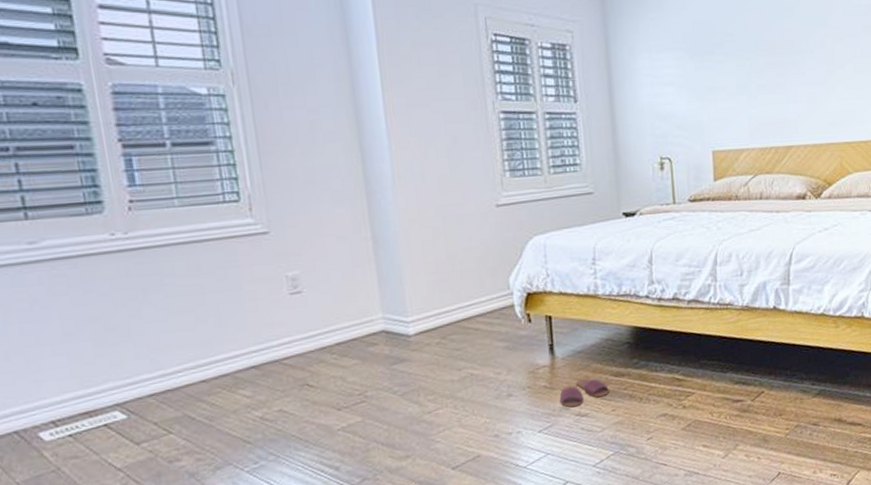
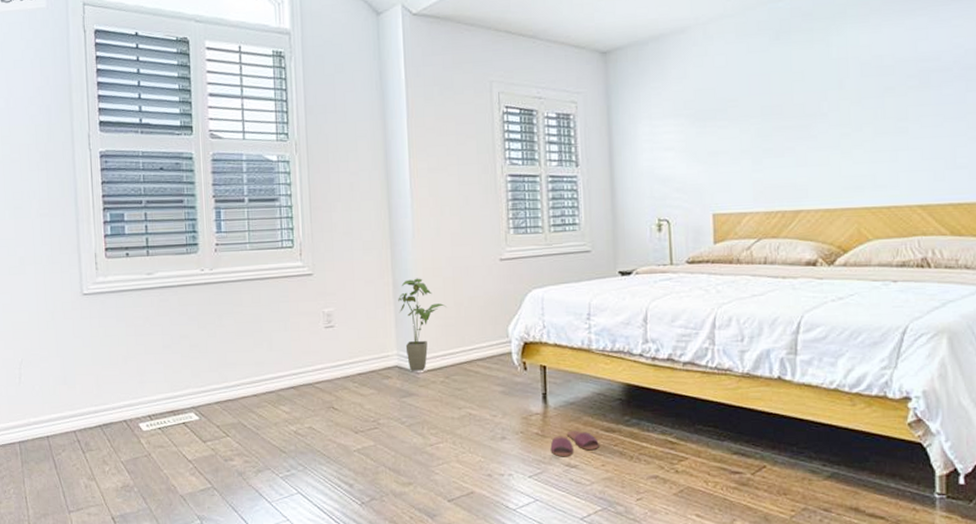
house plant: none [379,230,438,335] -> present [398,278,447,371]

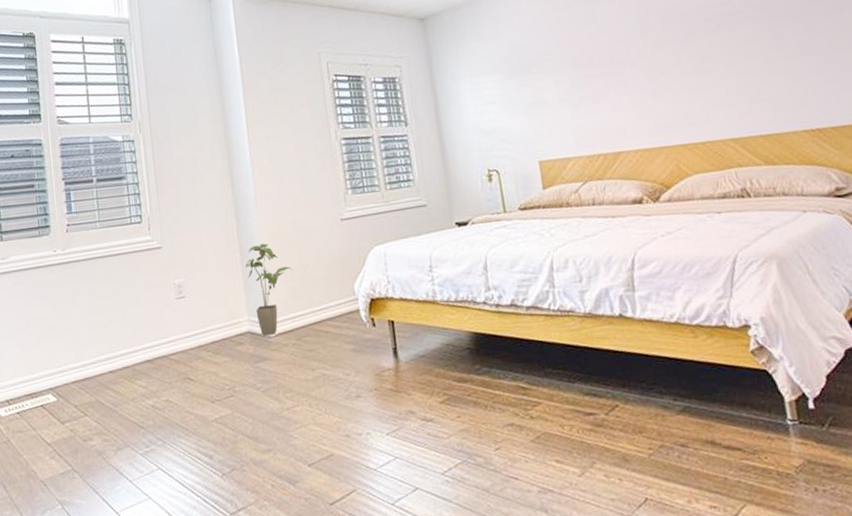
slippers: present [550,431,599,457] -> none [405,383,453,412]

